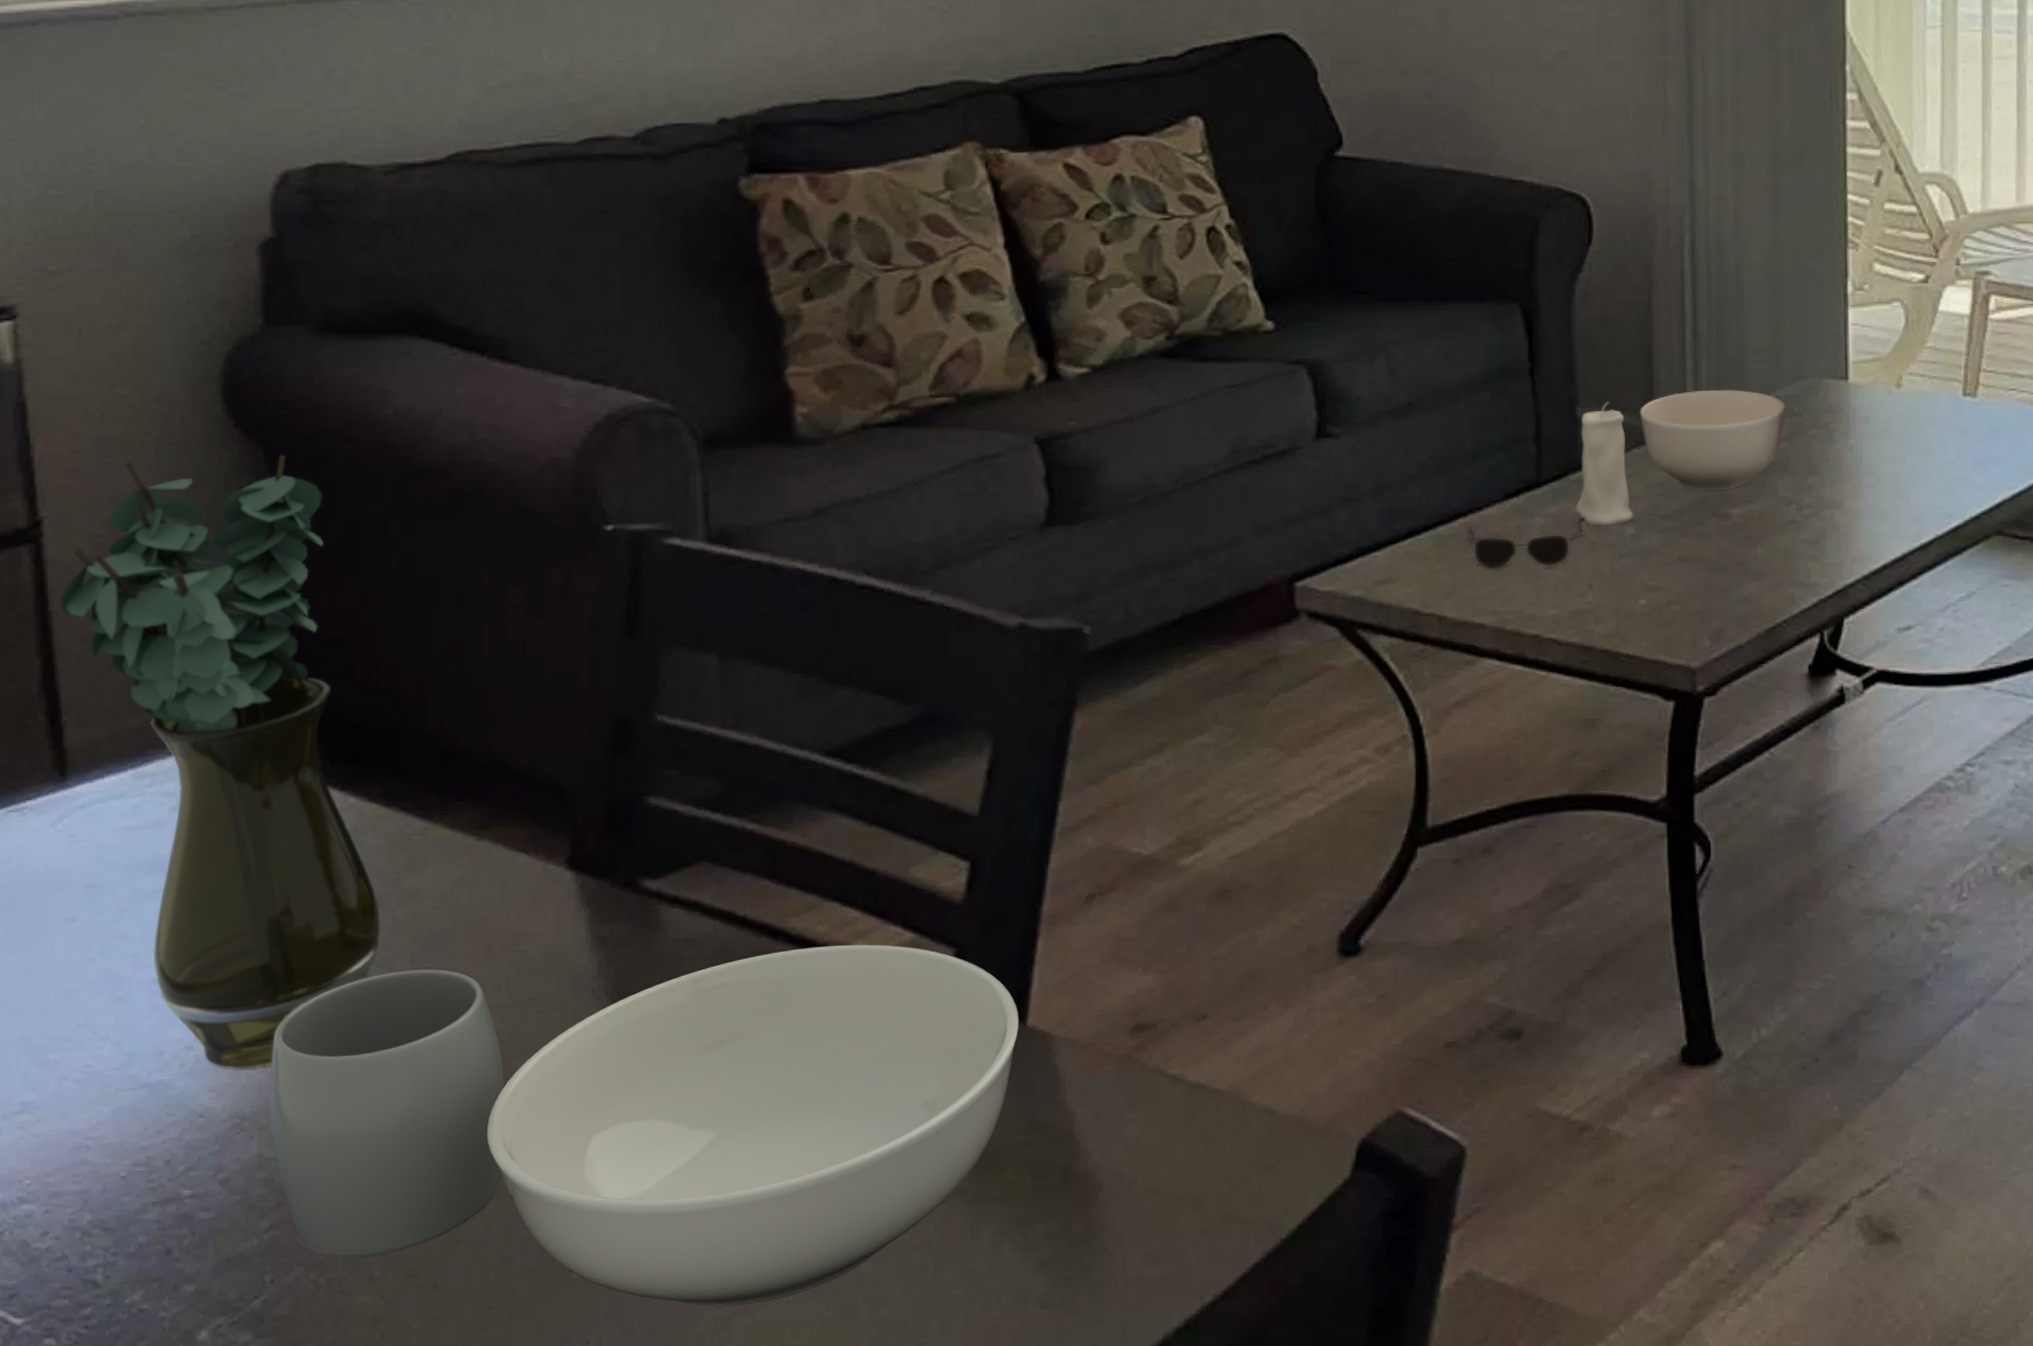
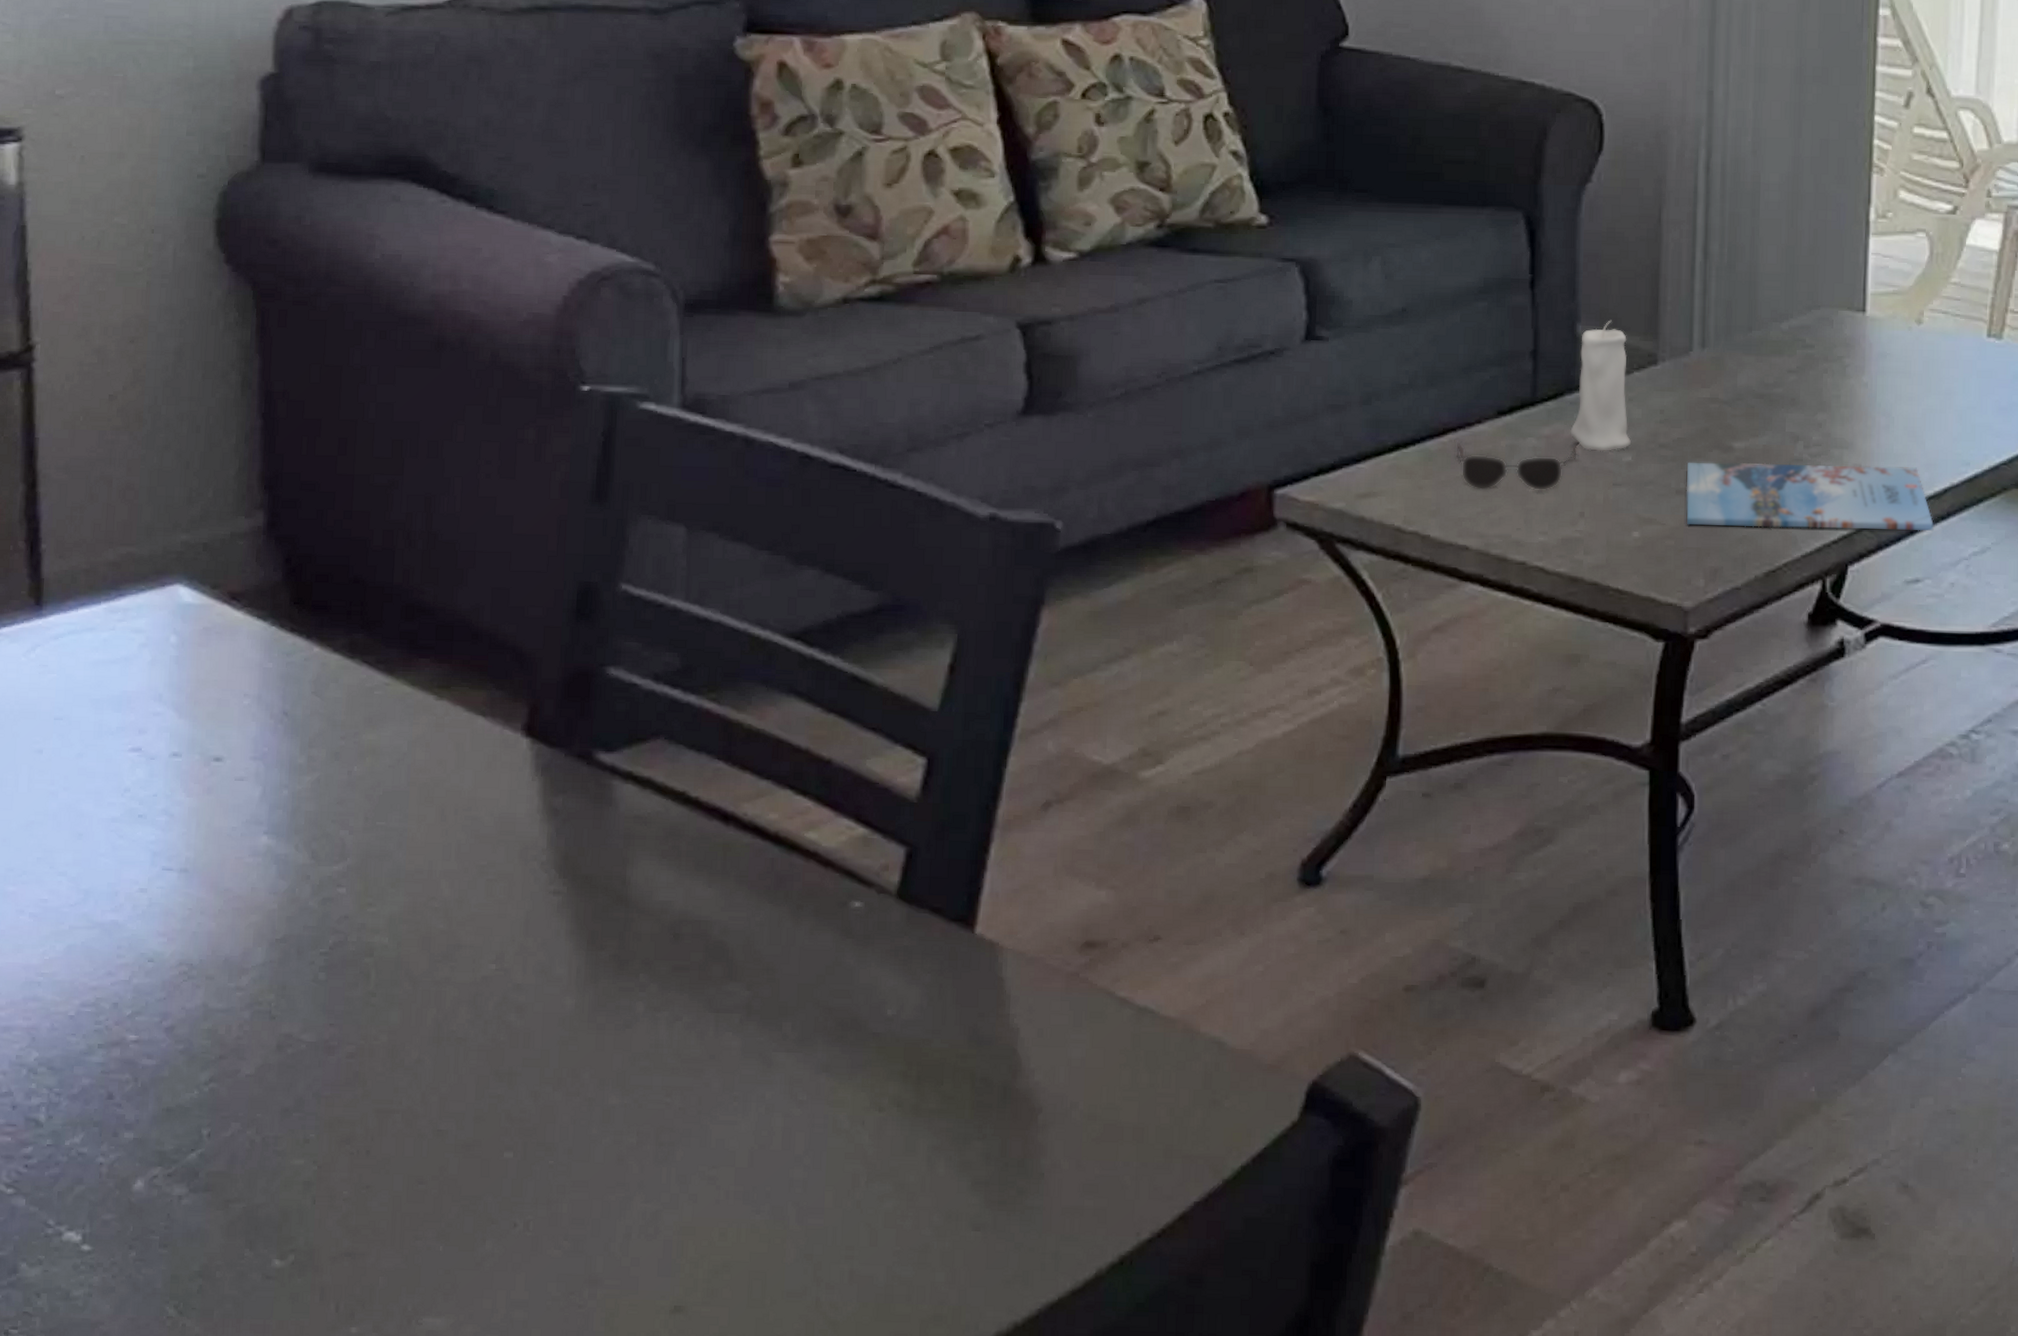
vase: present [60,454,381,1068] -> none [46,291,337,915]
mug: present [269,969,504,1258] -> none [216,827,449,1118]
bowl: present [486,944,1020,1308] -> none [428,834,968,1202]
bowl: present [1639,390,1785,491] -> none [1643,314,1797,422]
magazine: none [1688,522,1922,589] -> present [1686,462,1934,532]

